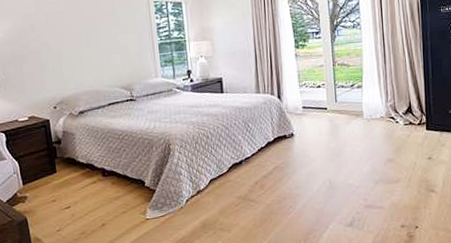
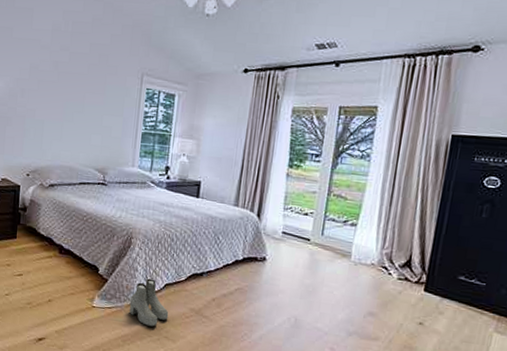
boots: none [180,178,219,224] -> present [129,278,169,327]

